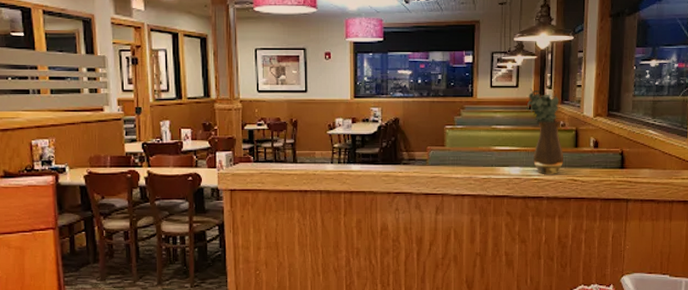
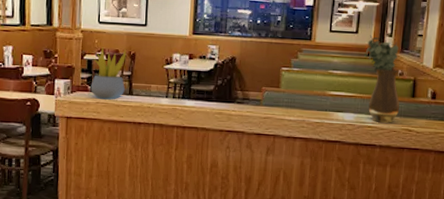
succulent plant: none [253,115,289,169] -> present [90,46,127,100]

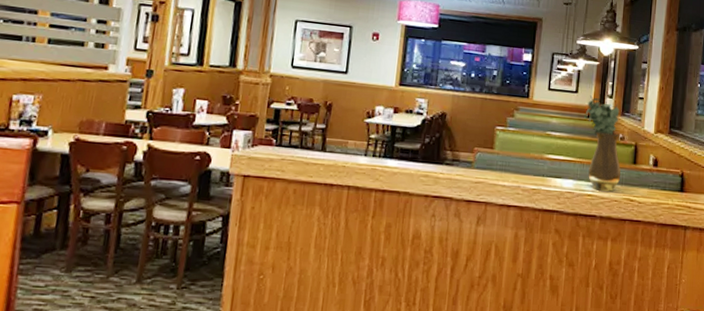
succulent plant: present [90,46,127,100] -> none [275,94,322,157]

